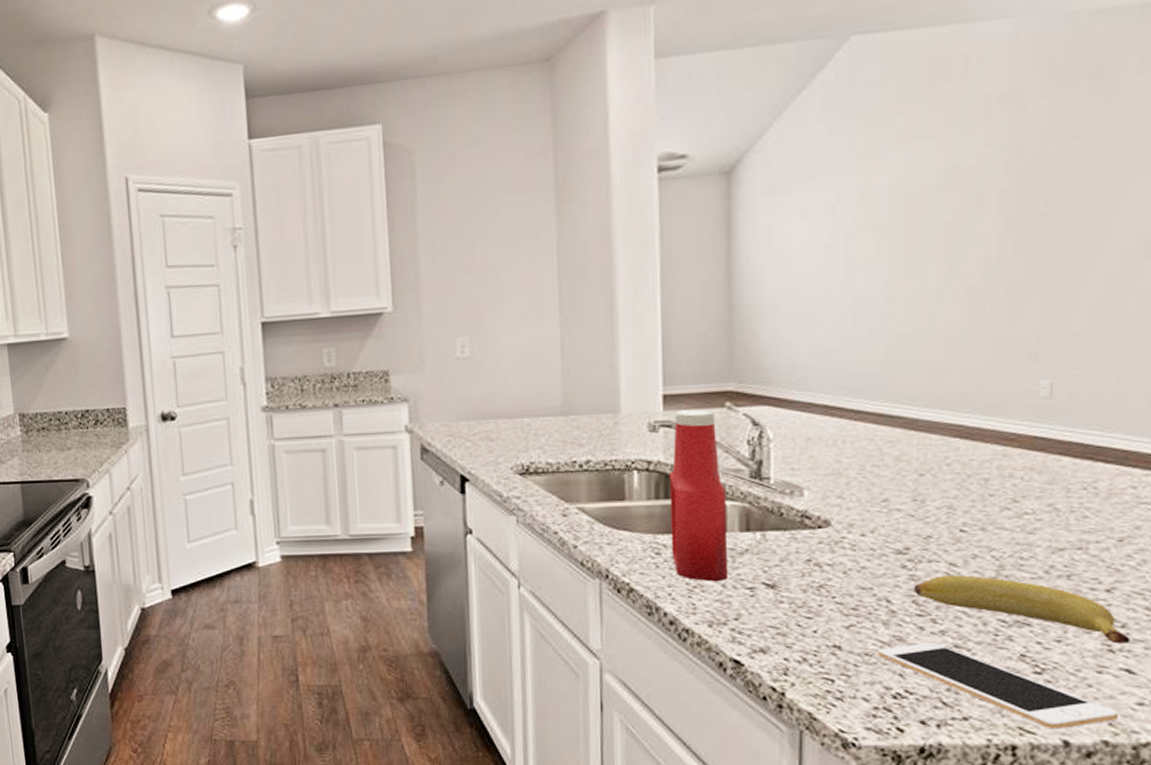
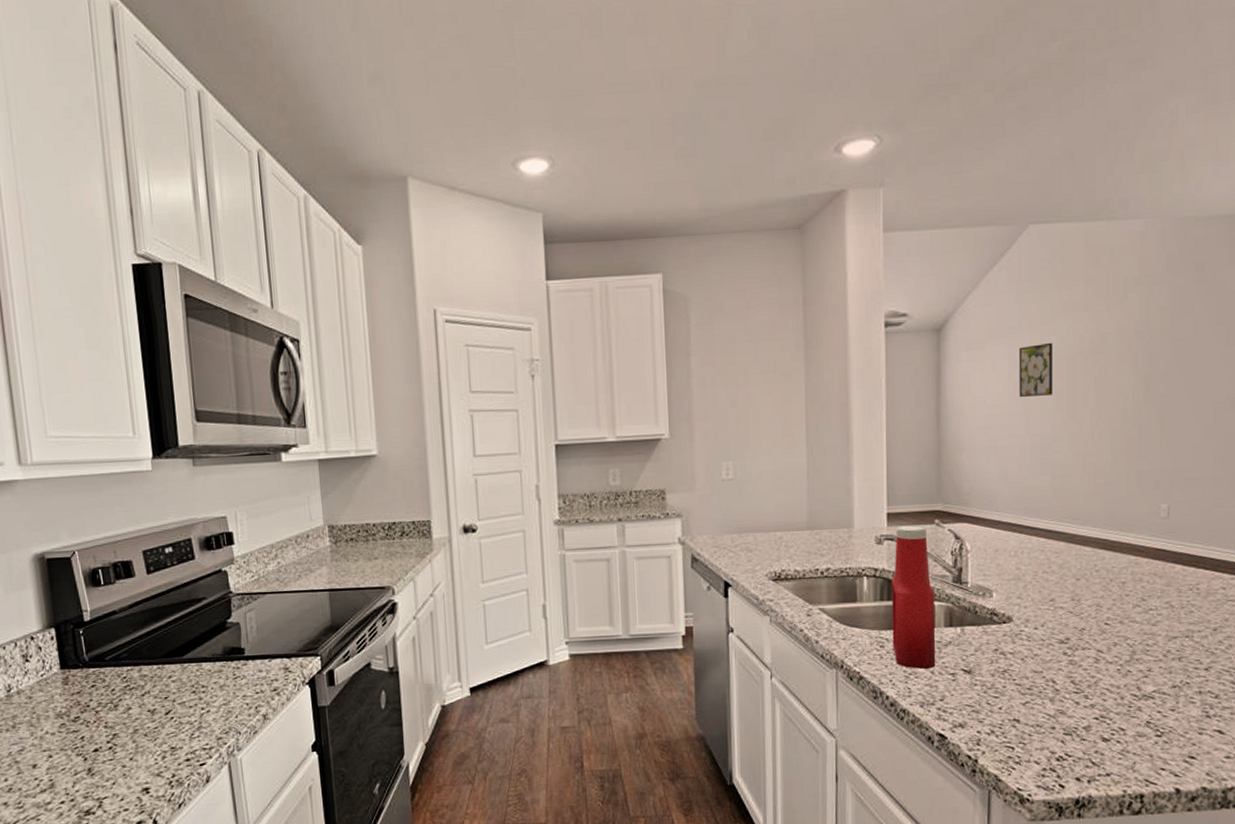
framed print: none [837,180,884,250] -> present [1018,342,1053,397]
cell phone: present [877,643,1120,730] -> none [1045,714,1214,780]
banana: present [913,575,1131,644] -> none [1072,659,1221,711]

